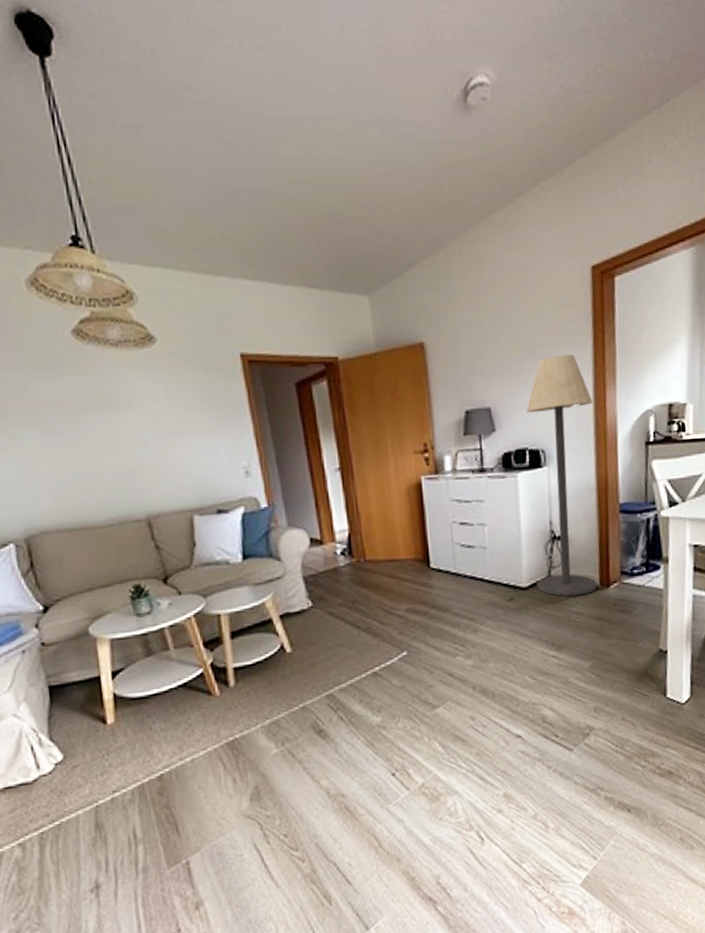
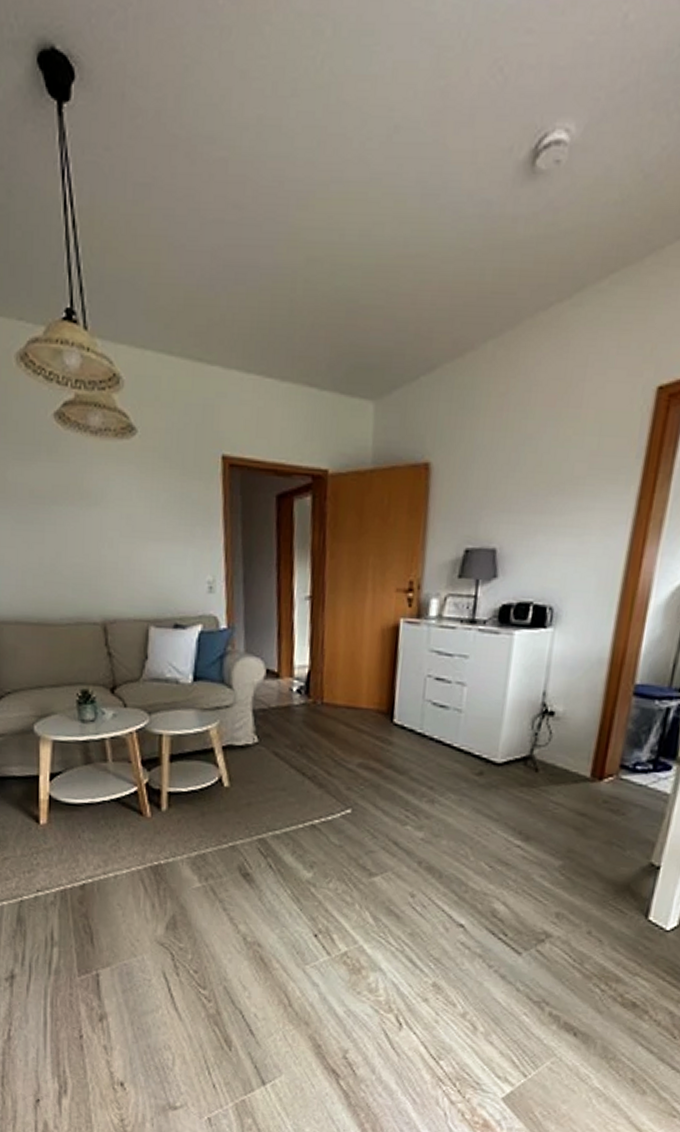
floor lamp: present [526,355,597,597] -> none [513,495,626,784]

